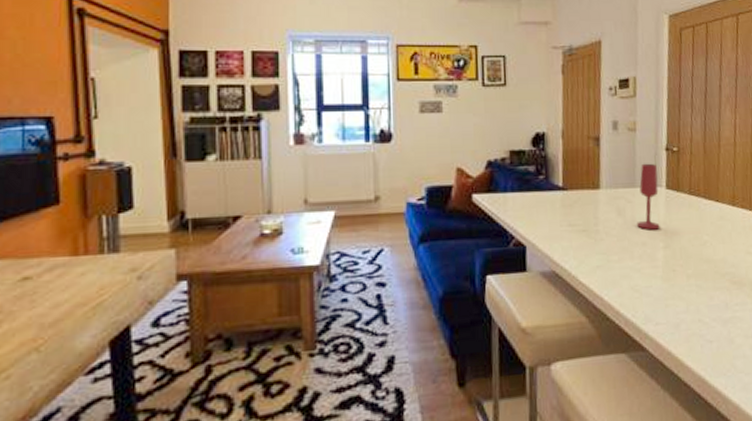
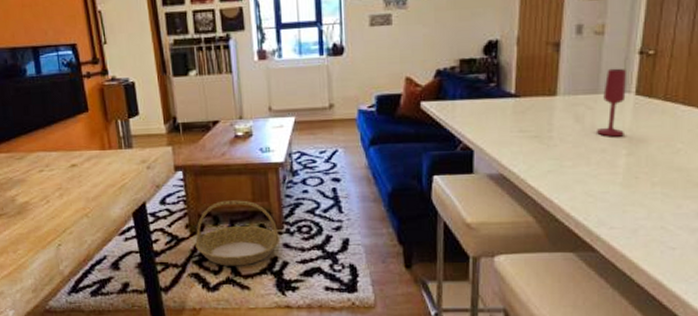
basket: none [197,315,310,406] -> present [195,200,279,266]

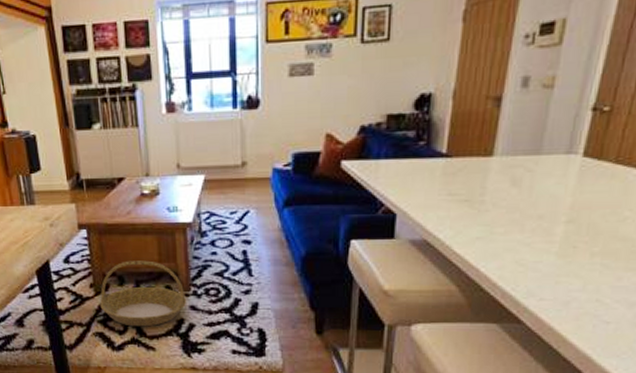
wine glass: present [597,68,626,137] -> none [535,126,575,203]

